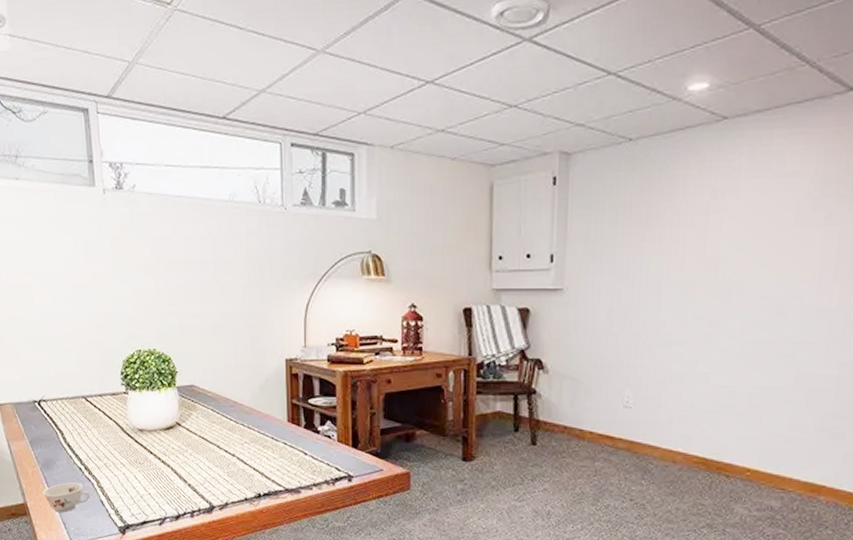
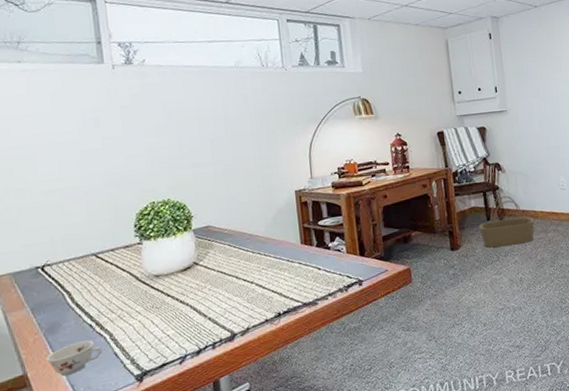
basket: none [503,404,579,469] -> present [479,196,535,248]

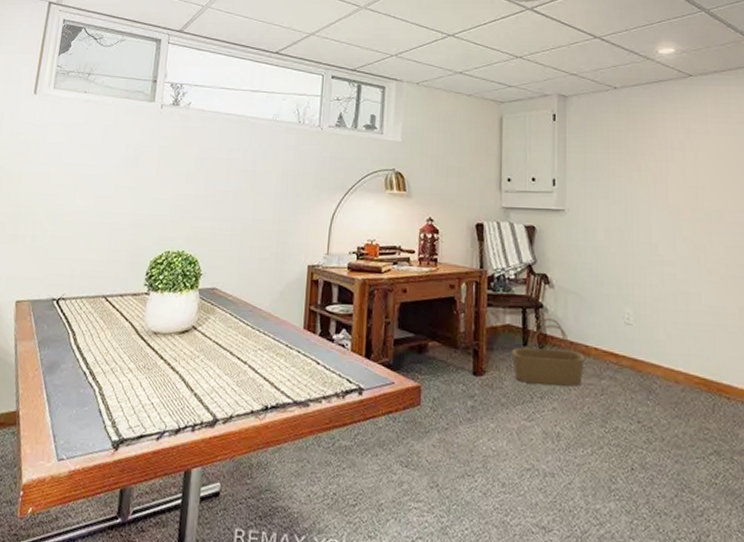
teacup: present [46,340,103,377] -> none [39,388,89,424]

